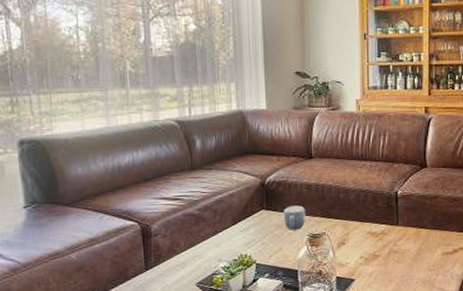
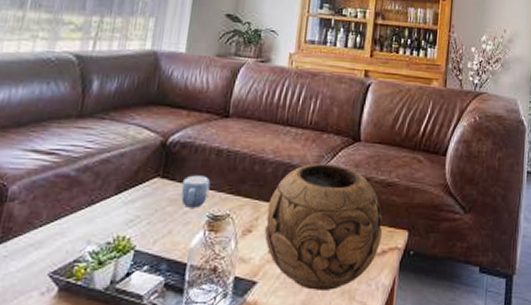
decorative bowl: none [355,187,453,282] -> present [264,163,383,290]

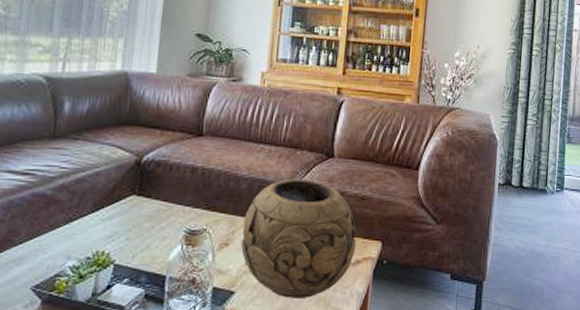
mug: present [180,175,211,208] -> none [157,192,187,224]

